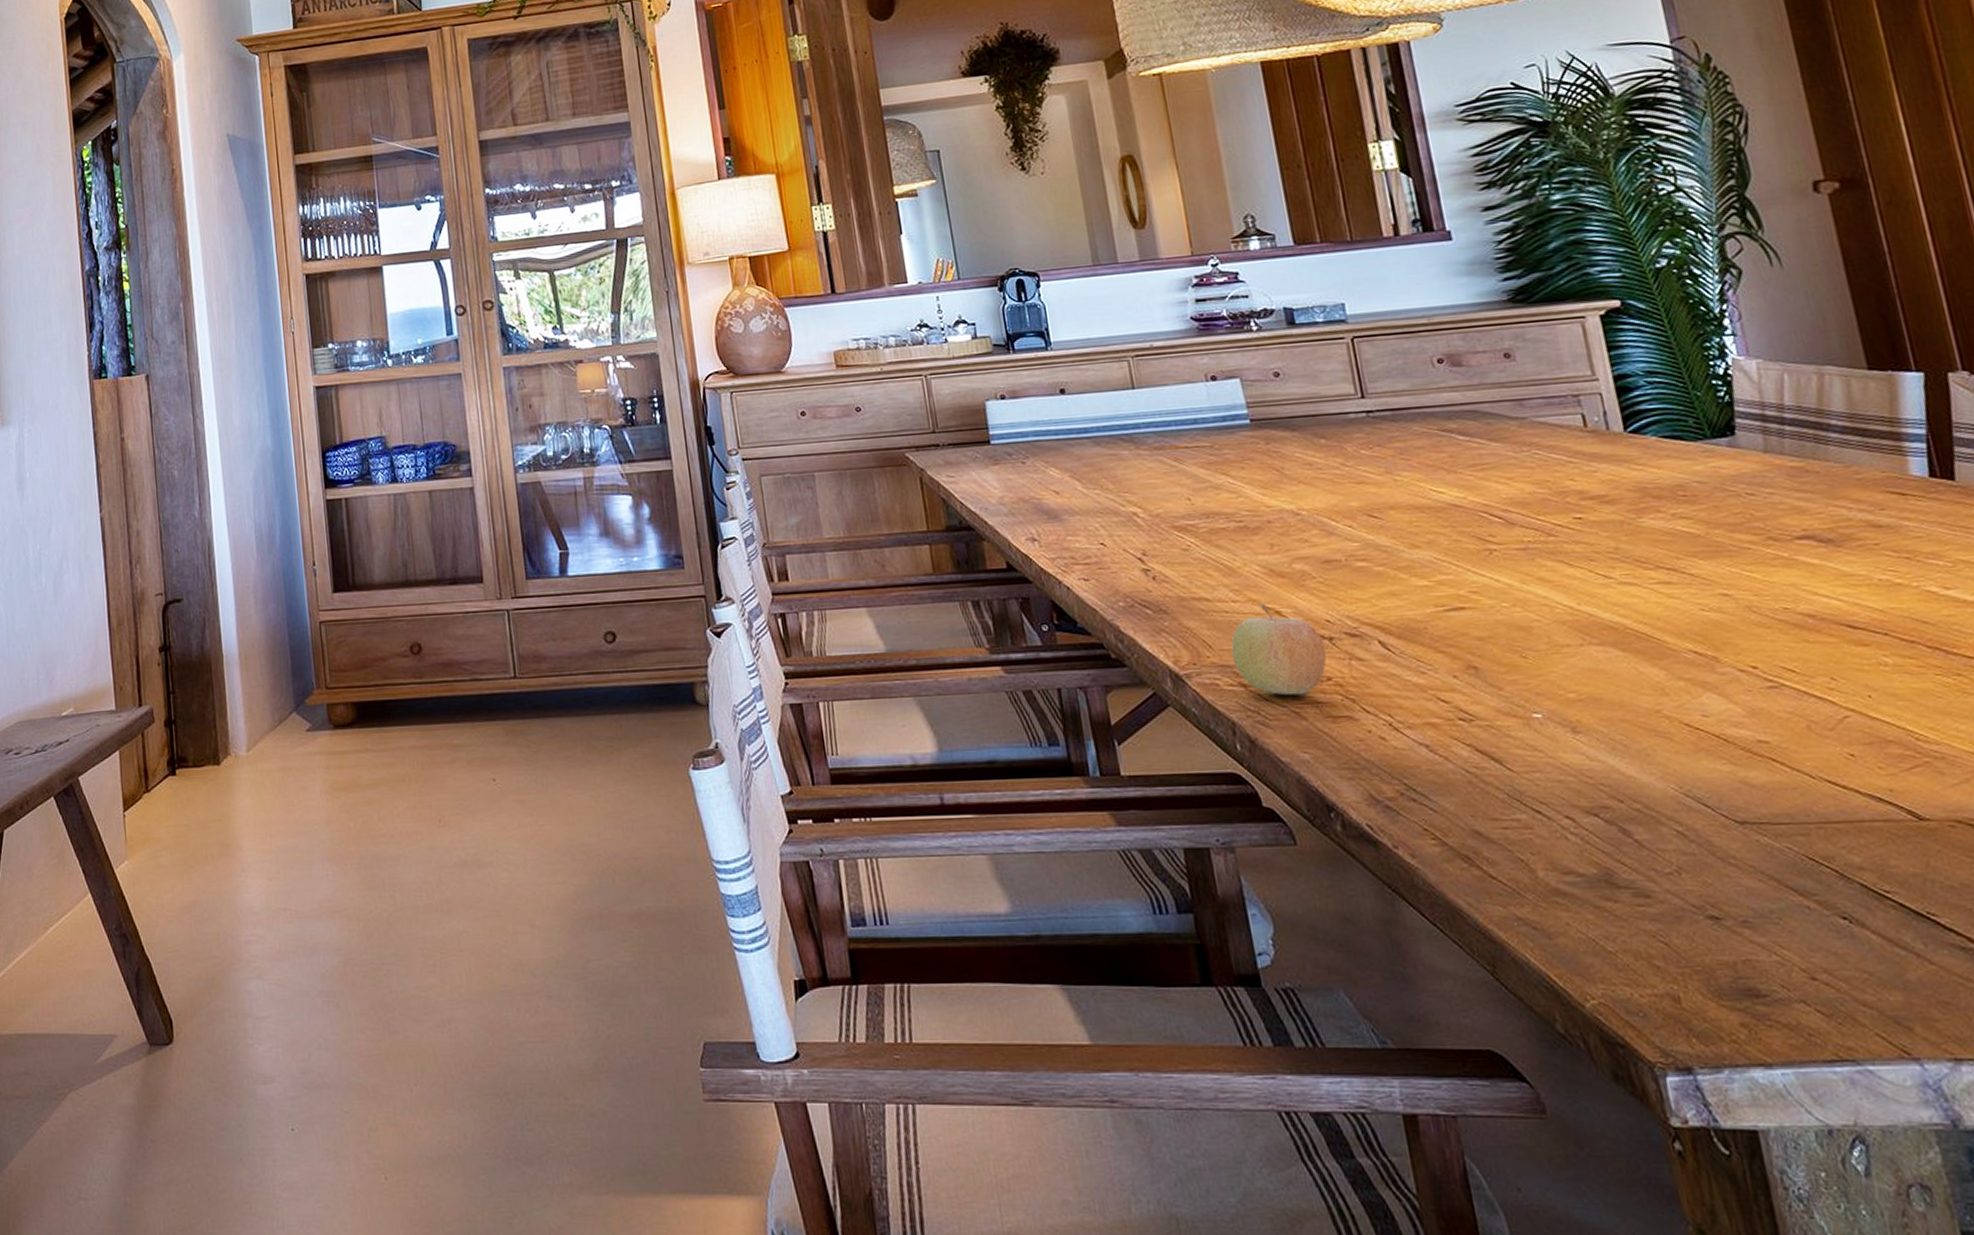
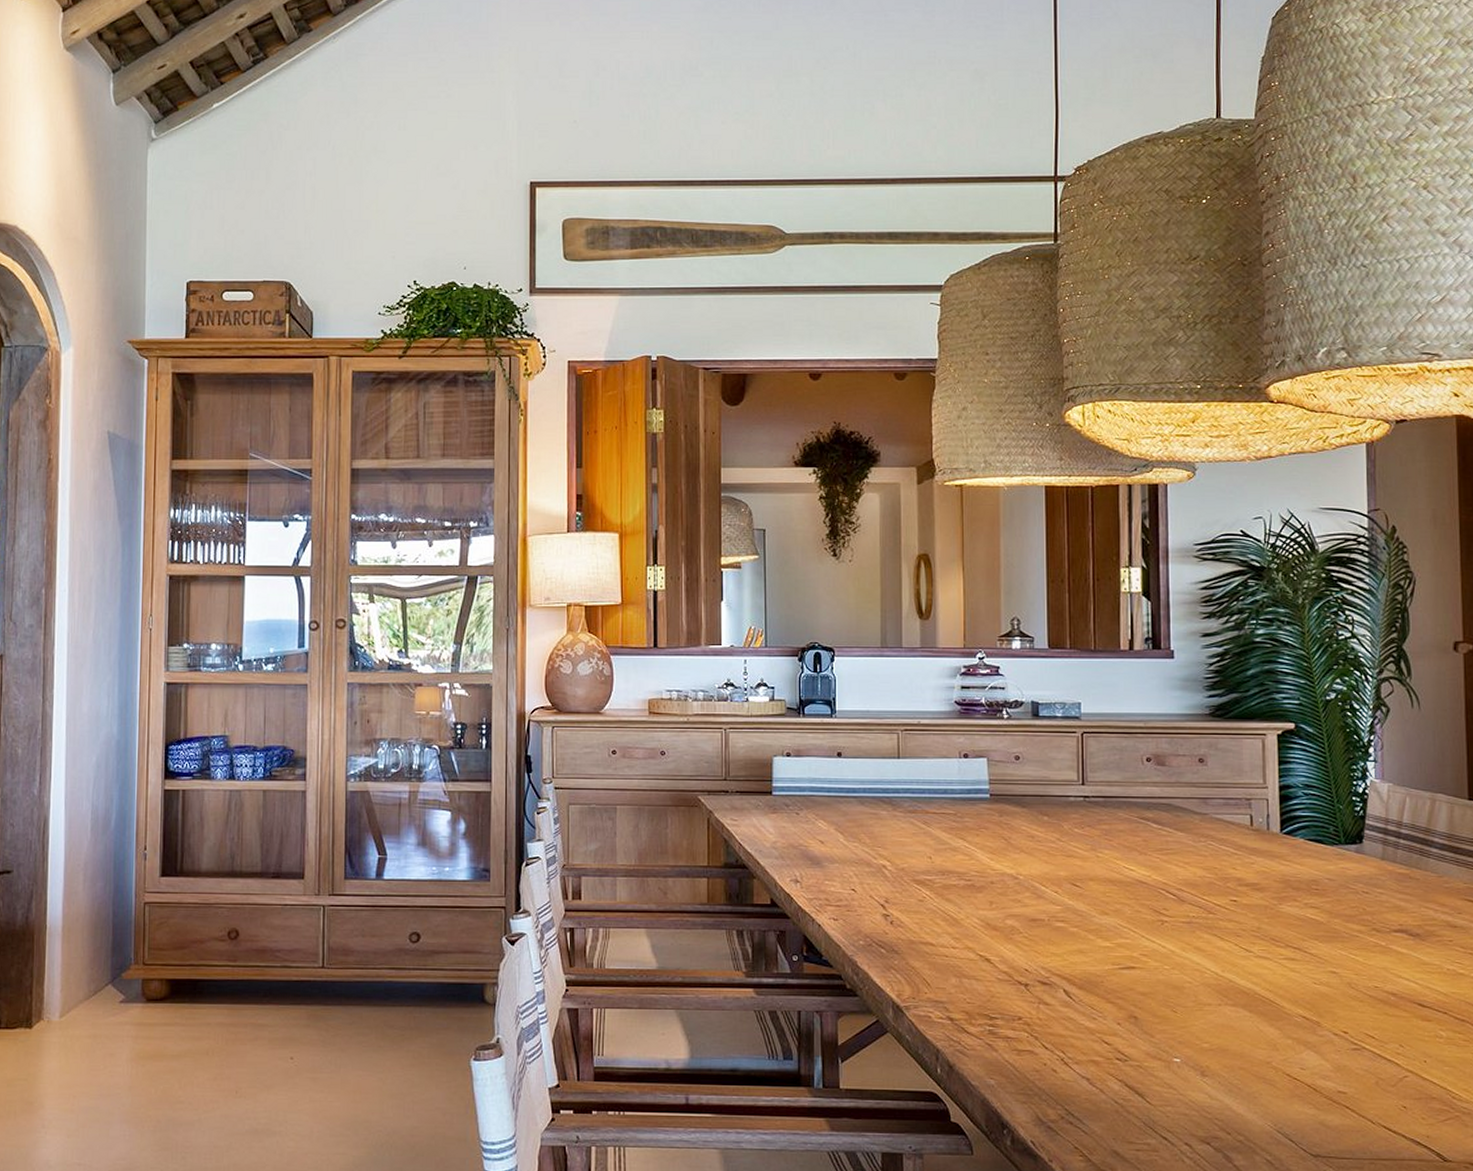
fruit: present [1231,603,1327,696] -> none [945,951,1020,1030]

